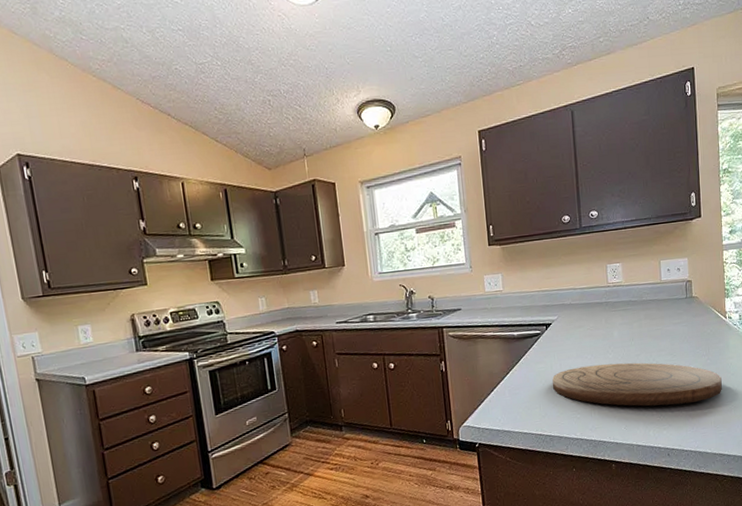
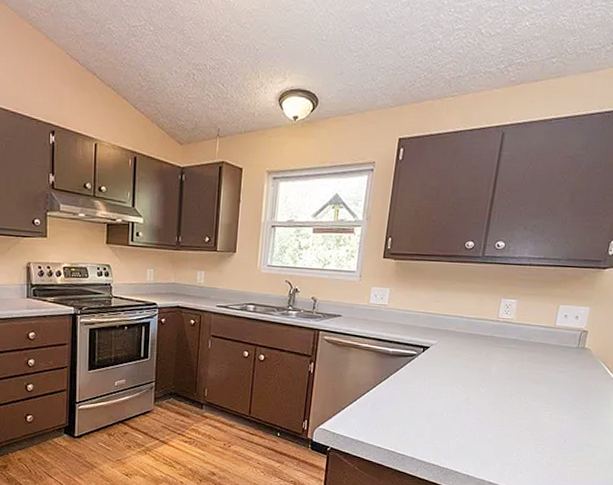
cutting board: present [552,362,722,406] -> none [416,394,594,453]

